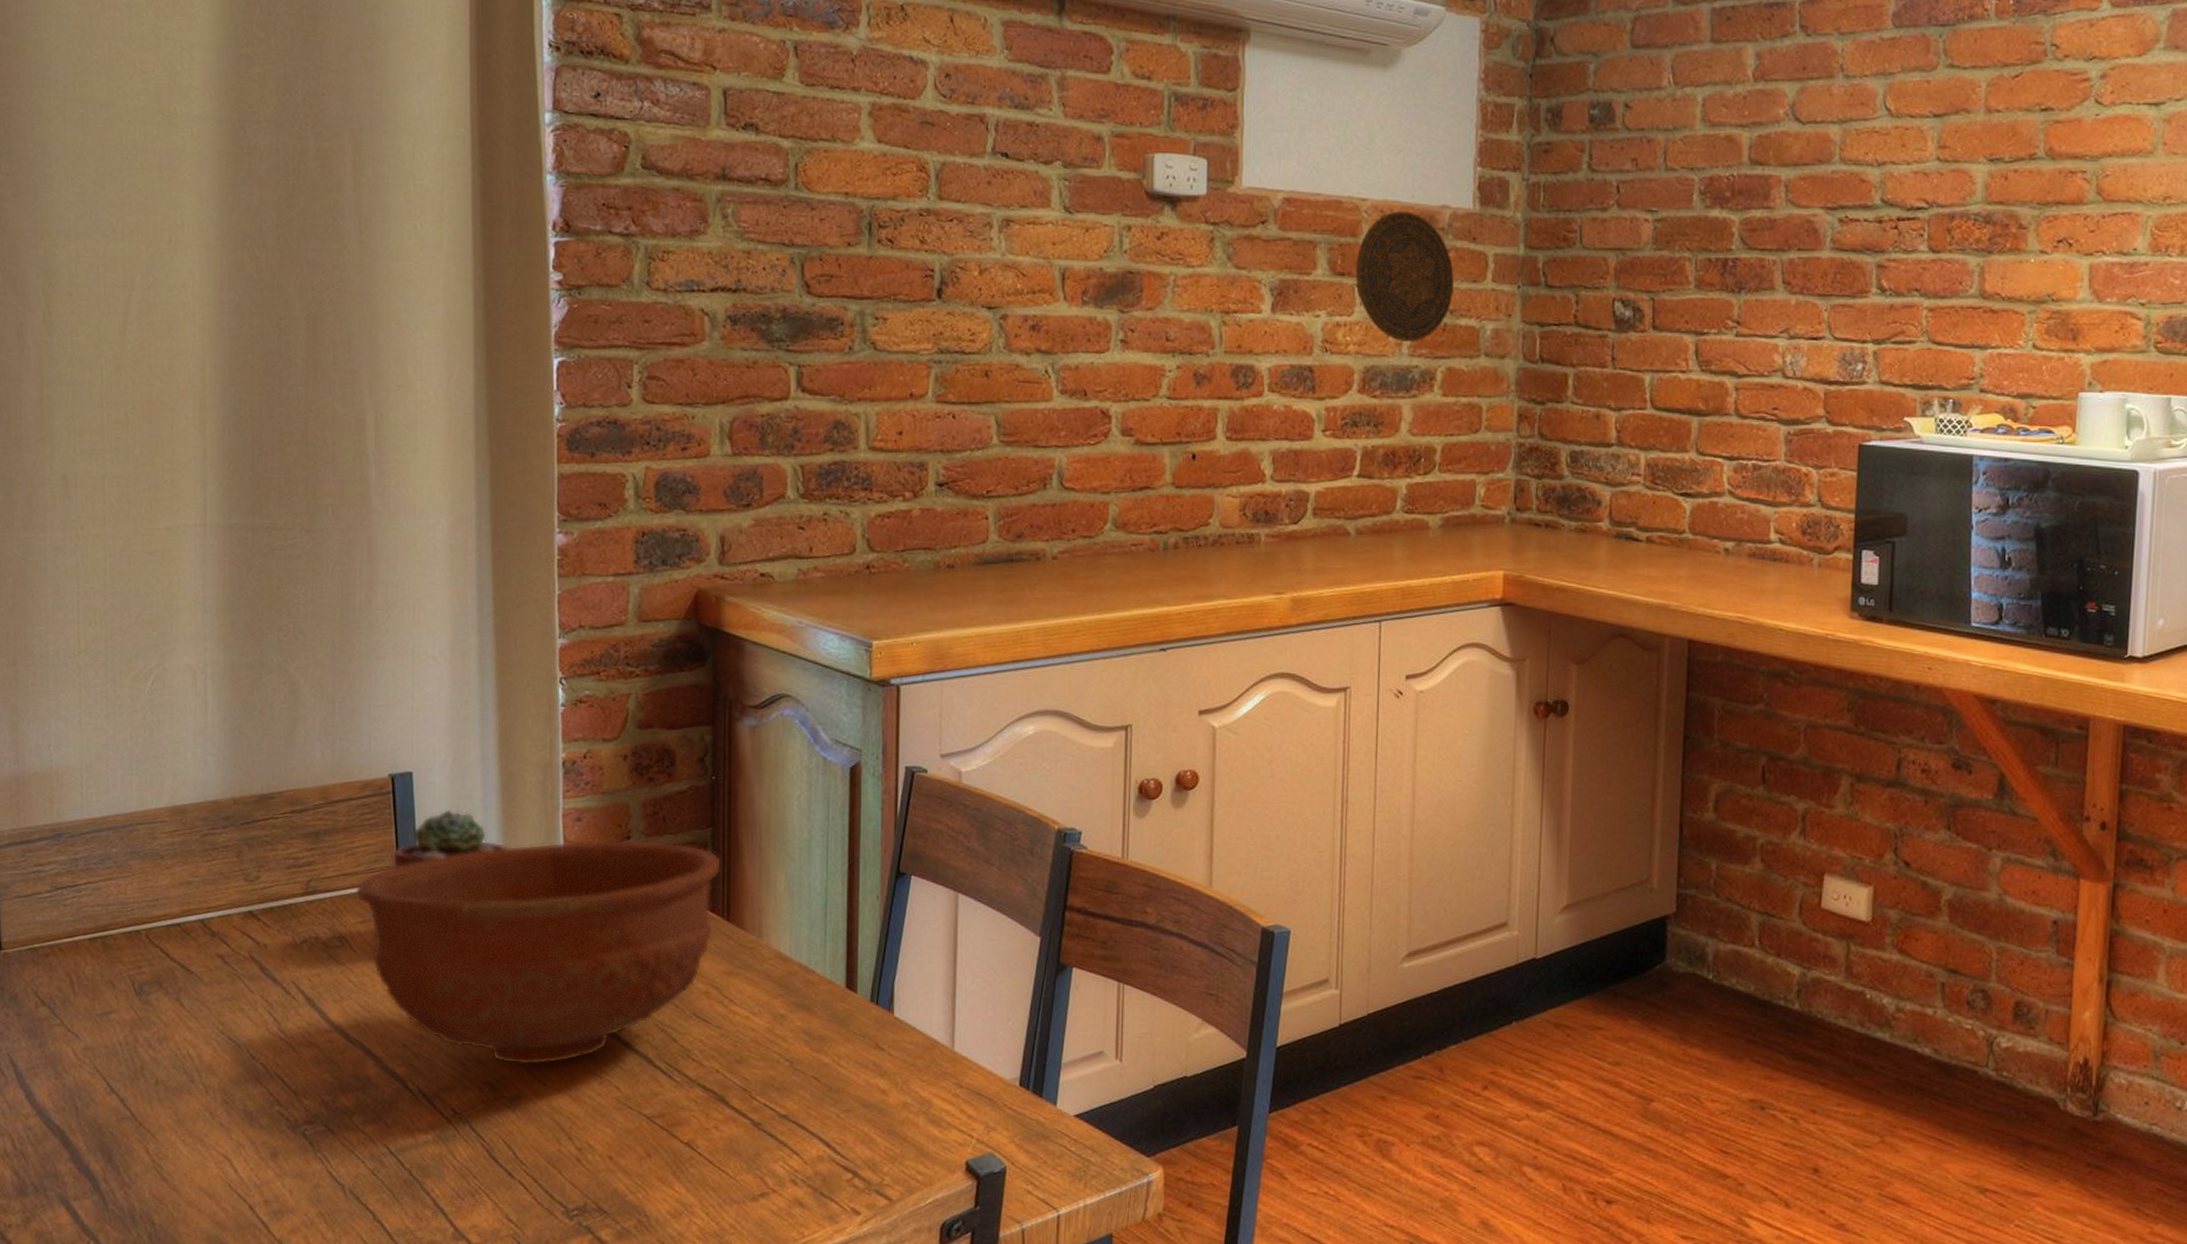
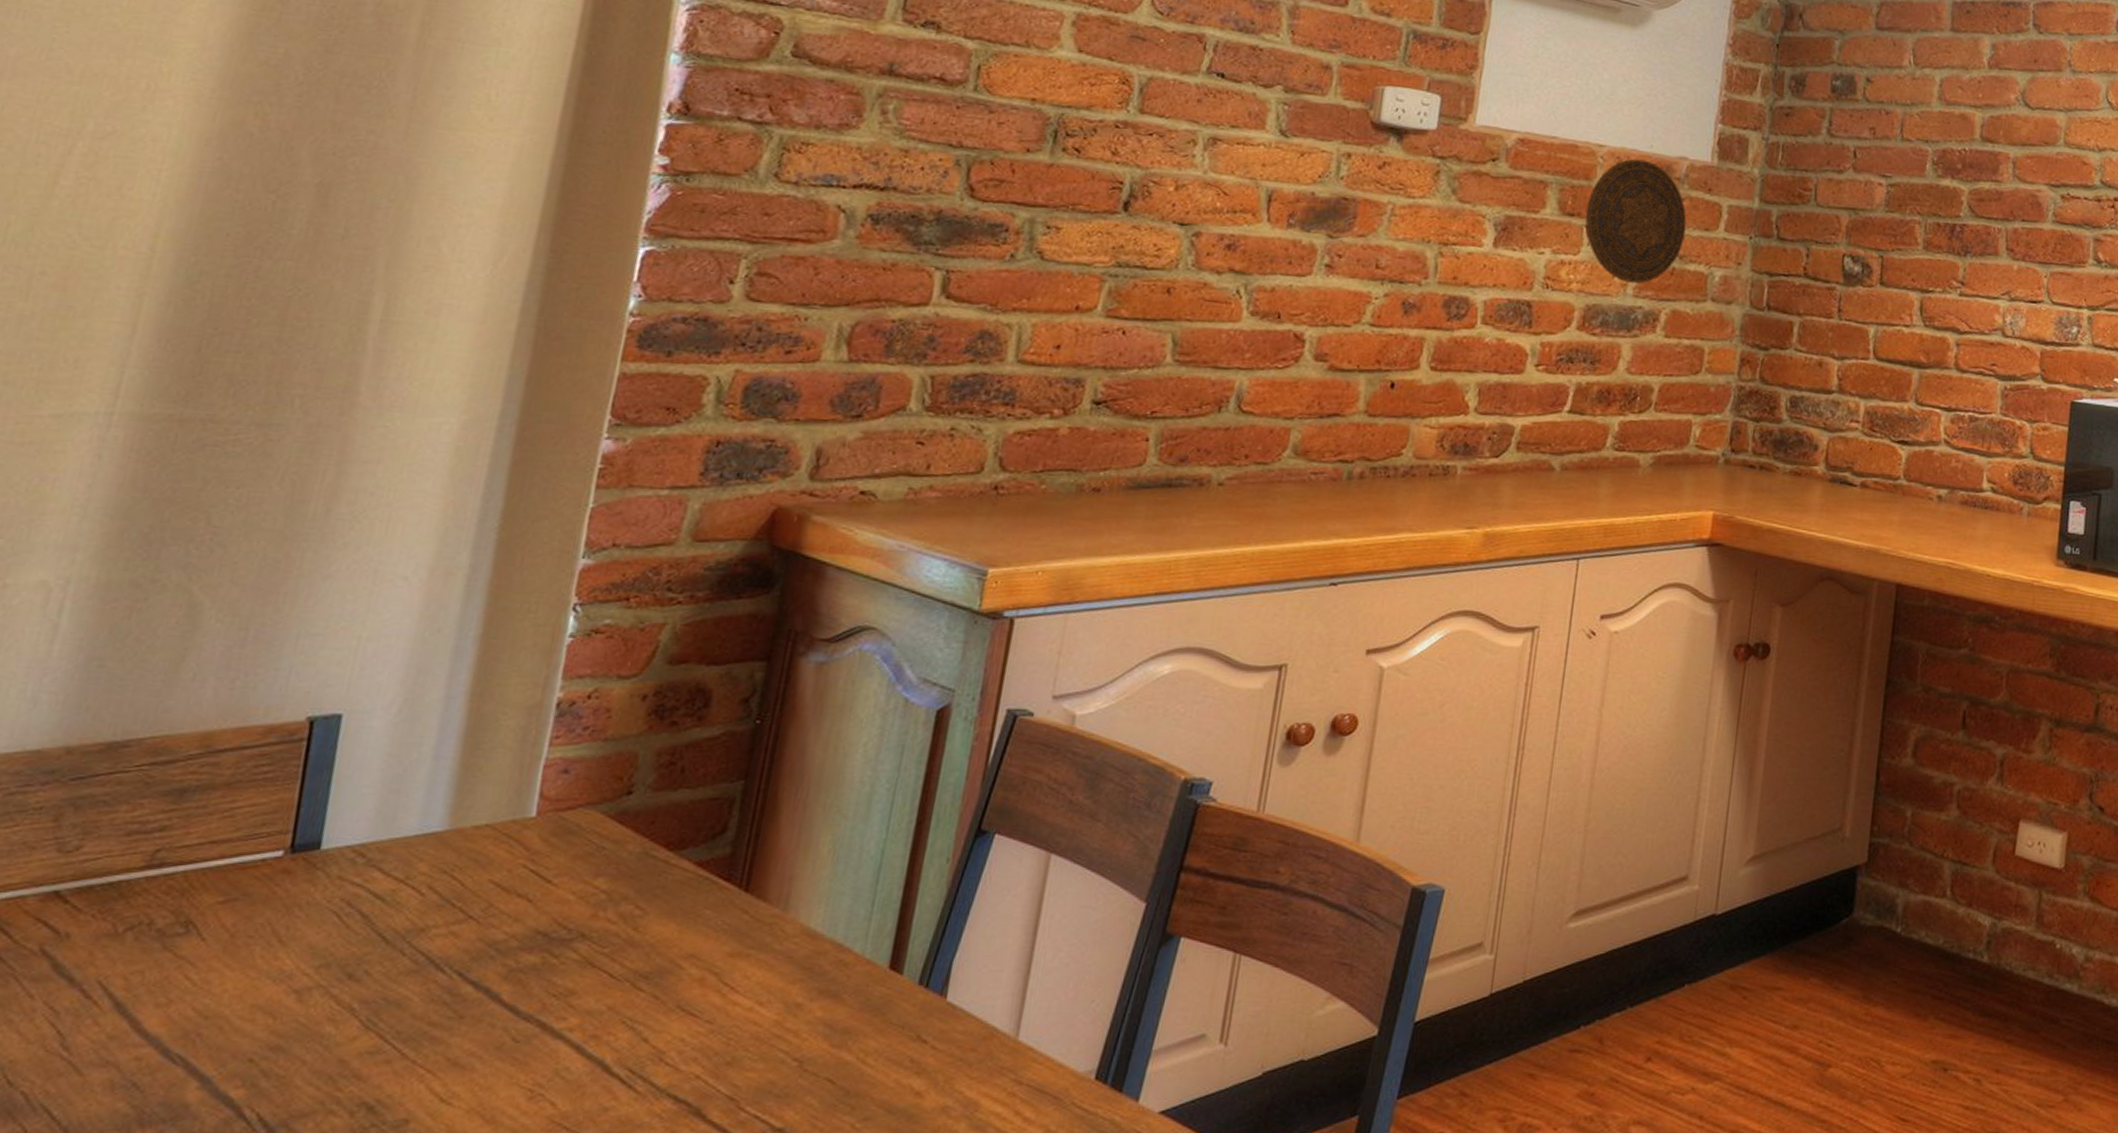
bowl: present [356,839,722,1066] -> none [223,795,751,1080]
potted succulent: present [392,809,510,868] -> none [285,759,462,833]

